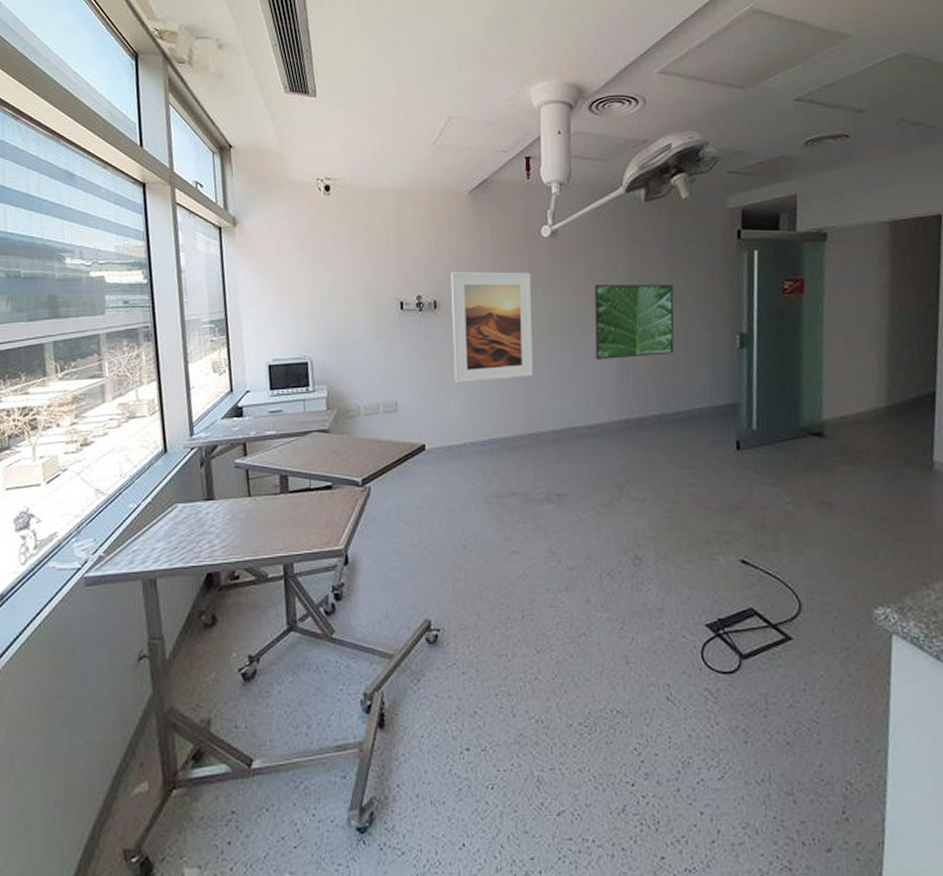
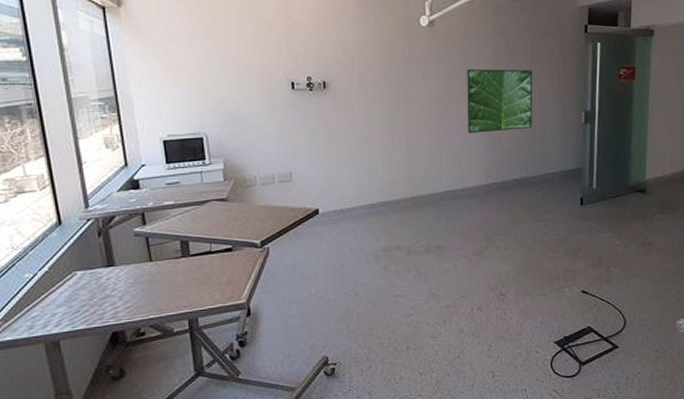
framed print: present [451,272,534,384] -> none [338,56,415,155]

